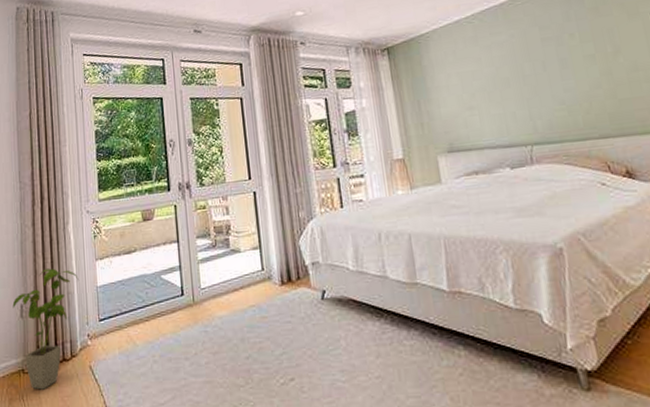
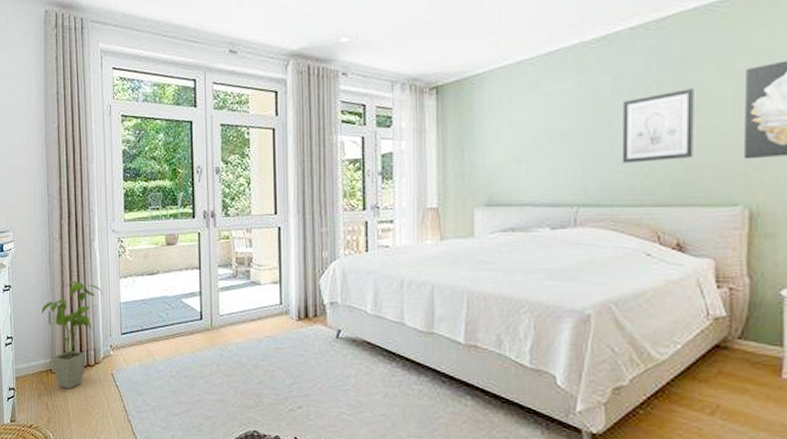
wall art: none [553,32,623,102] -> present [621,88,694,163]

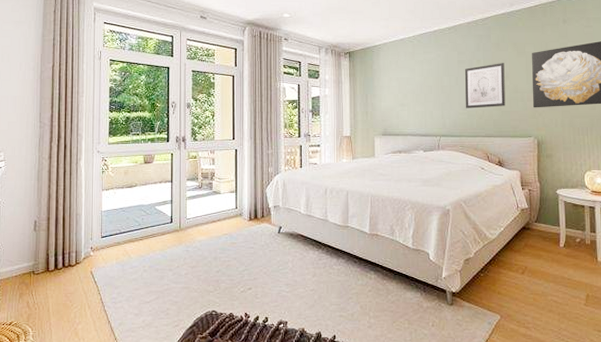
house plant: present [41,281,103,389] -> none [27,194,86,288]

